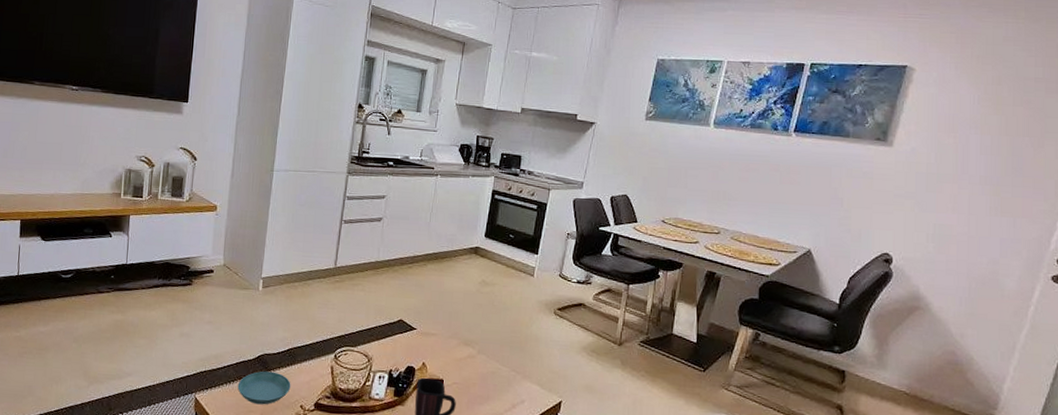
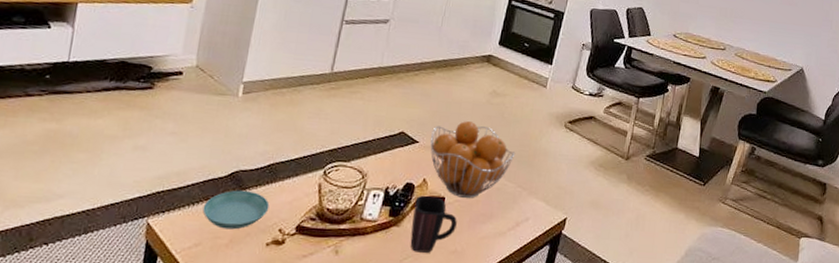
fruit basket: none [427,309,508,382] -> present [430,121,516,199]

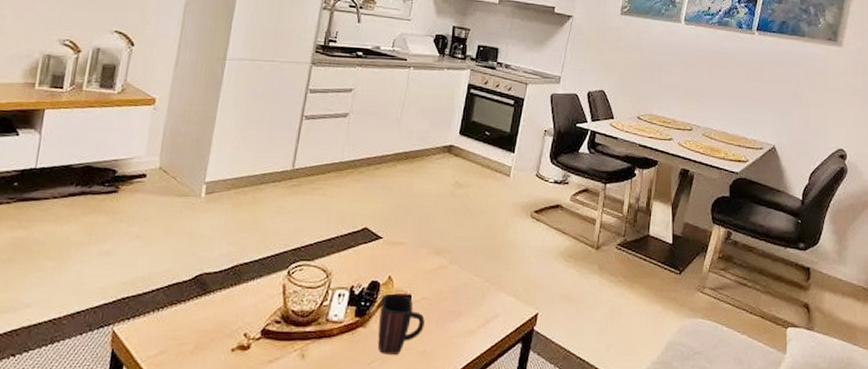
saucer: present [202,190,270,230] -> none [167,293,234,335]
fruit basket: present [430,121,516,199] -> none [394,214,482,296]

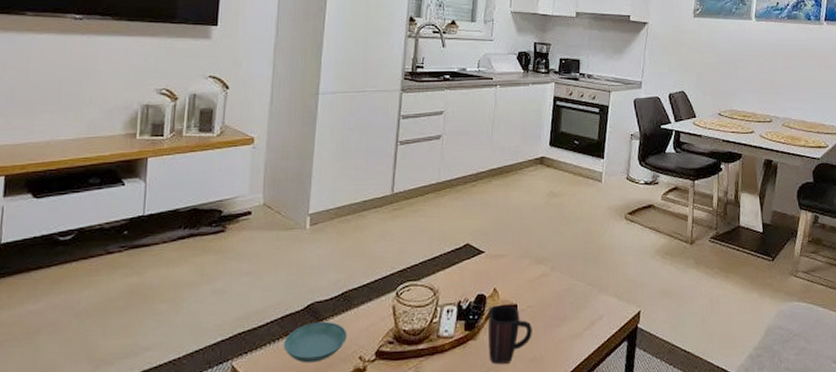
saucer: none [167,293,234,335] -> present [283,321,347,363]

